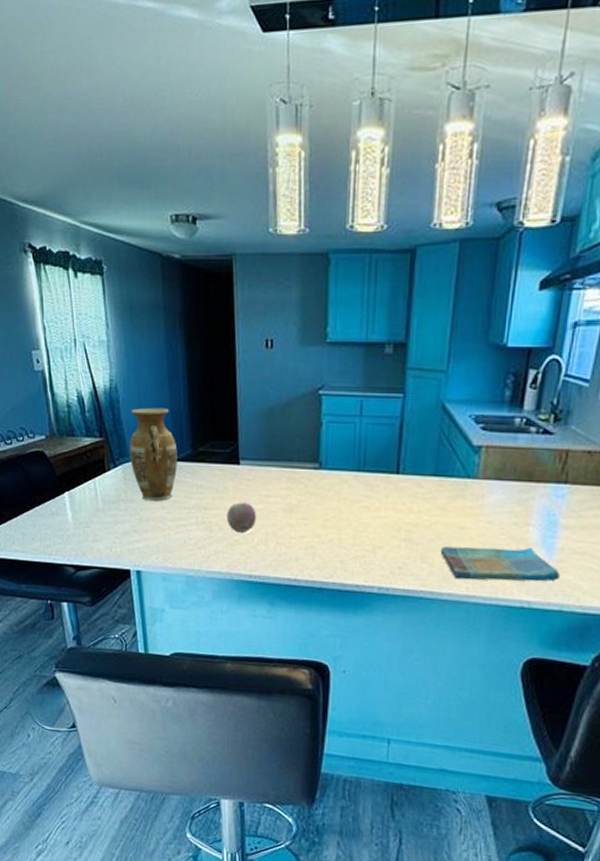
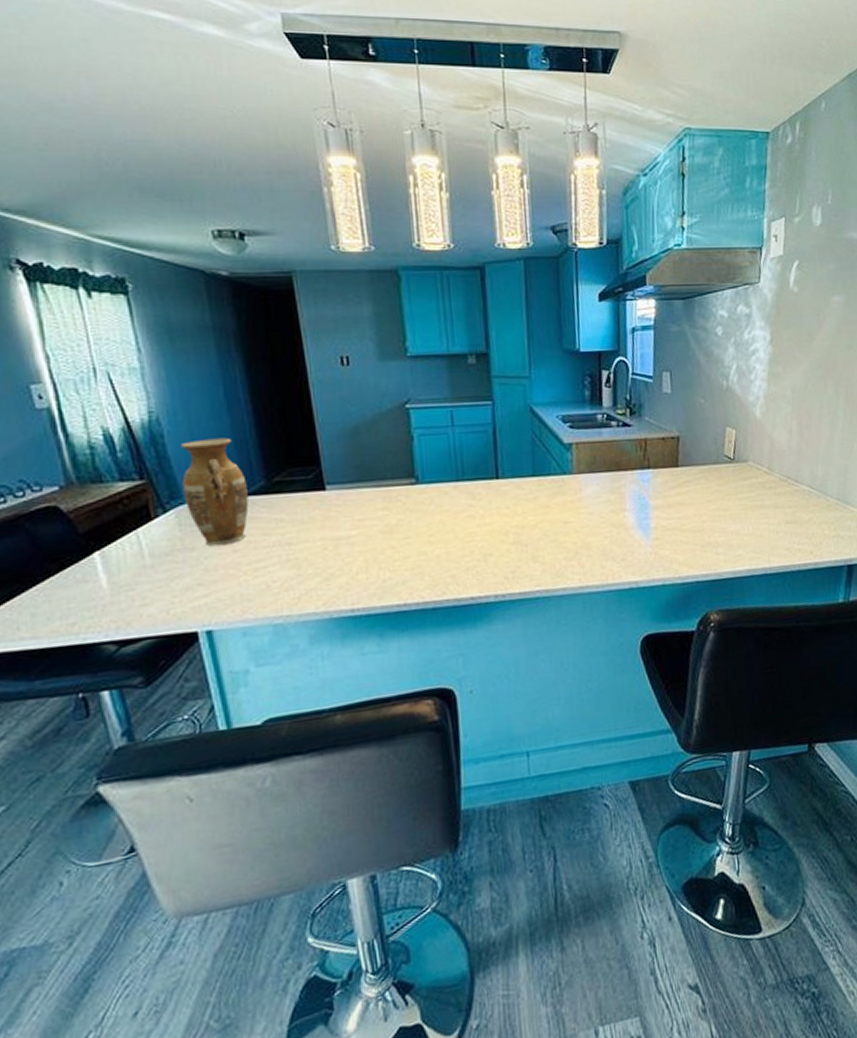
apple: present [226,502,256,534] -> none [316,530,352,566]
dish towel: present [440,546,560,582] -> none [549,530,658,573]

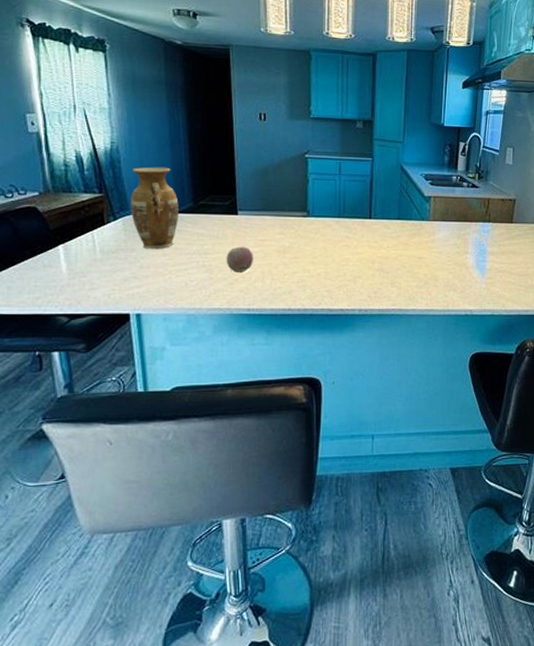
apple: none [316,530,352,566] -> present [226,246,253,274]

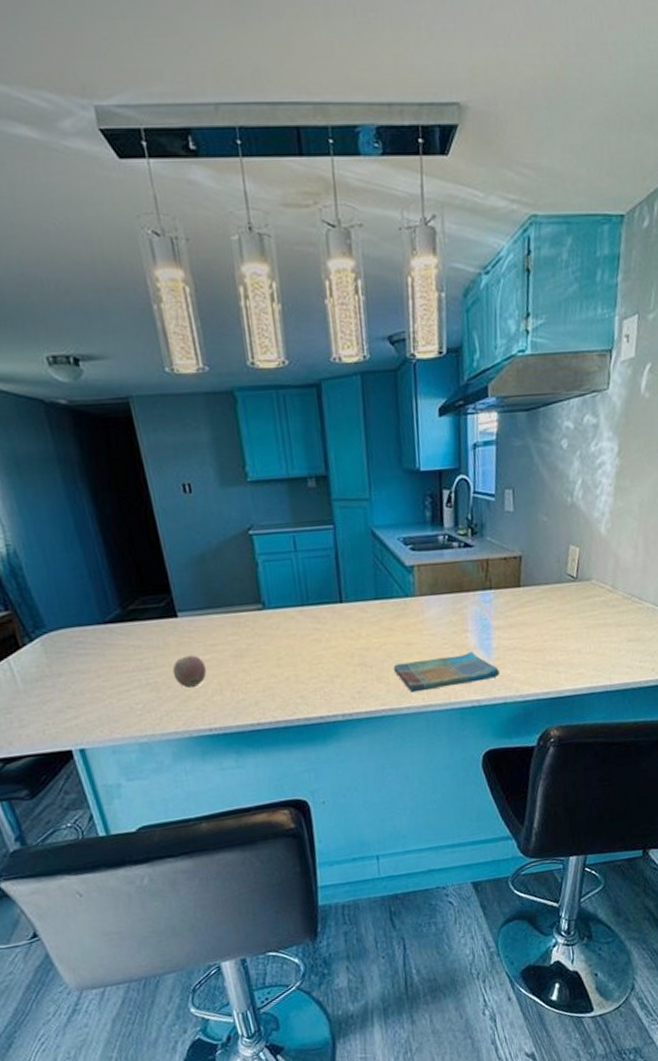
vase: present [130,167,179,250] -> none [39,568,108,672]
dish towel: none [405,269,490,298] -> present [393,651,500,693]

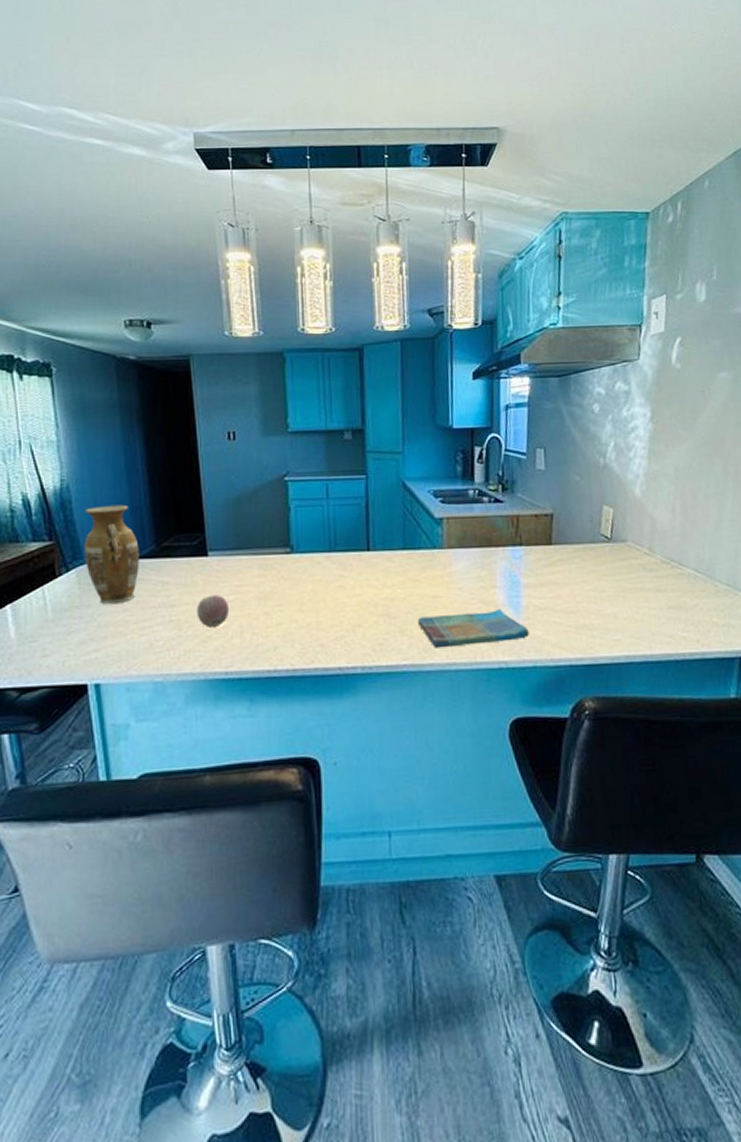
vase: none [39,568,108,672] -> present [84,504,139,605]

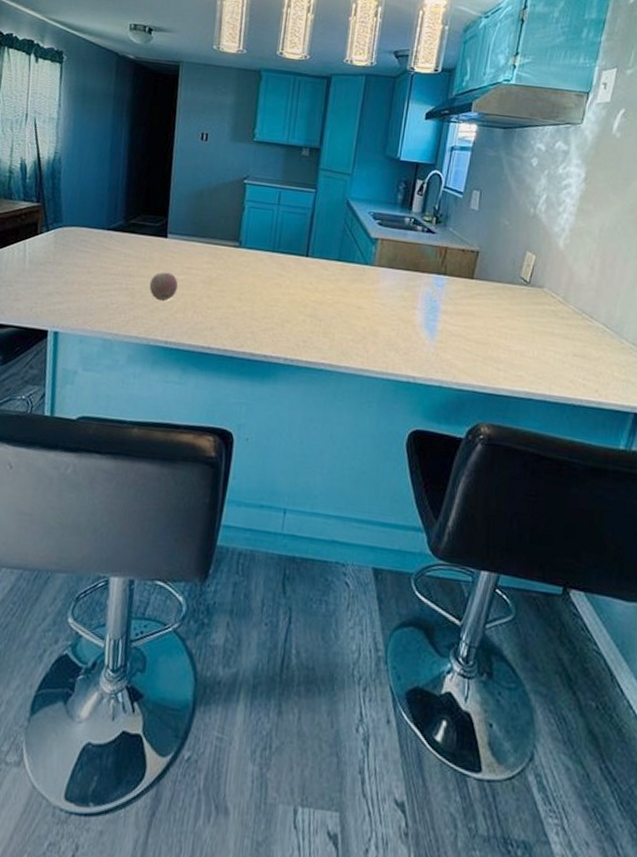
vase: present [84,504,139,605] -> none [63,180,111,266]
dish towel: present [417,608,529,649] -> none [340,323,440,360]

